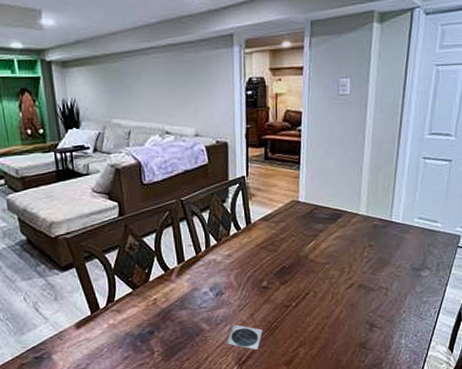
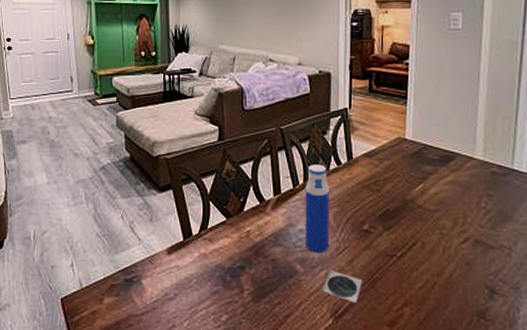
water bottle: none [207,231,232,311] -> present [305,164,330,253]

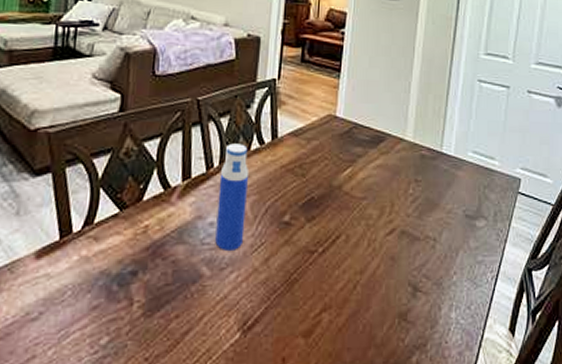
coaster: present [321,270,362,303] -> none [229,272,278,311]

